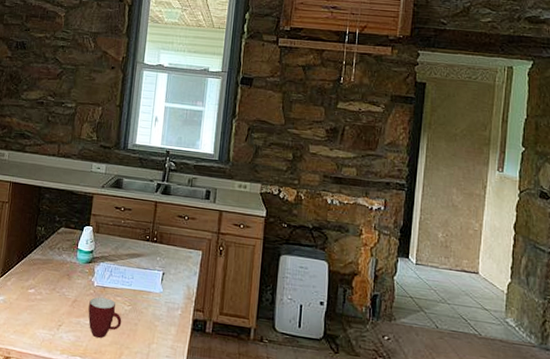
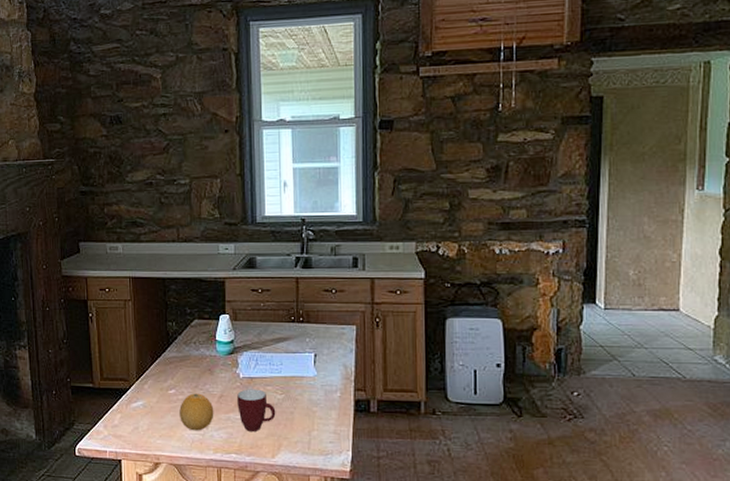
fruit: none [34,295,67,331] -> present [179,393,214,431]

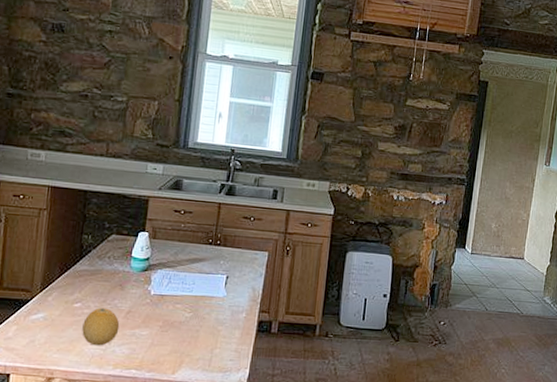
mug: present [237,389,276,433] -> none [144,306,182,349]

